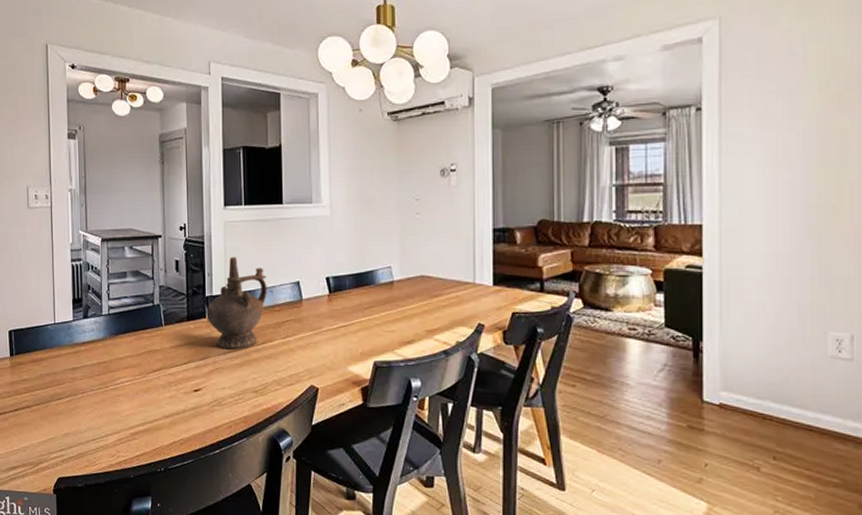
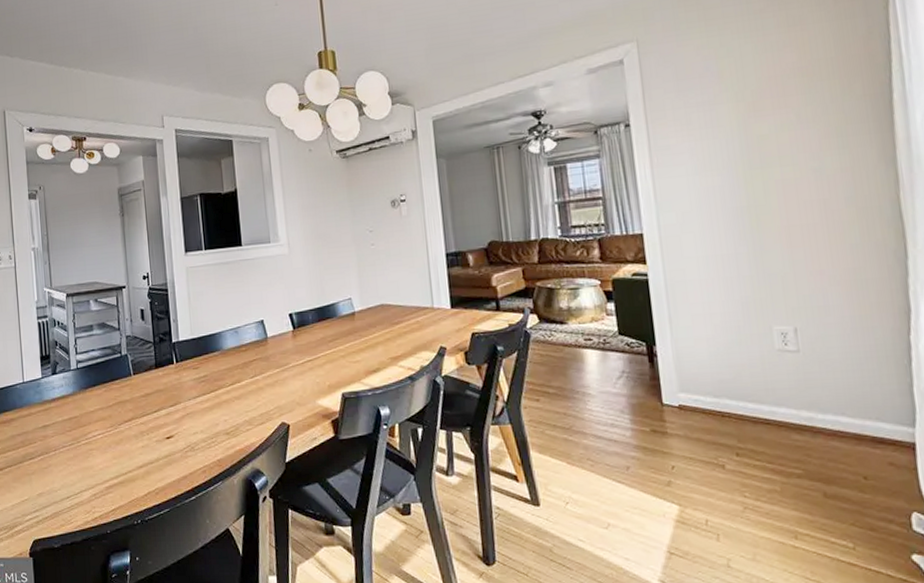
ceremonial vessel: present [206,257,267,350] -> none [174,301,233,394]

